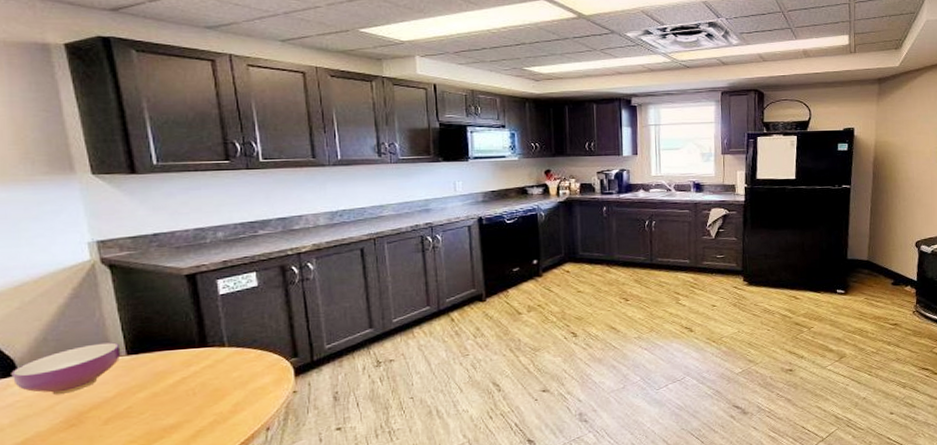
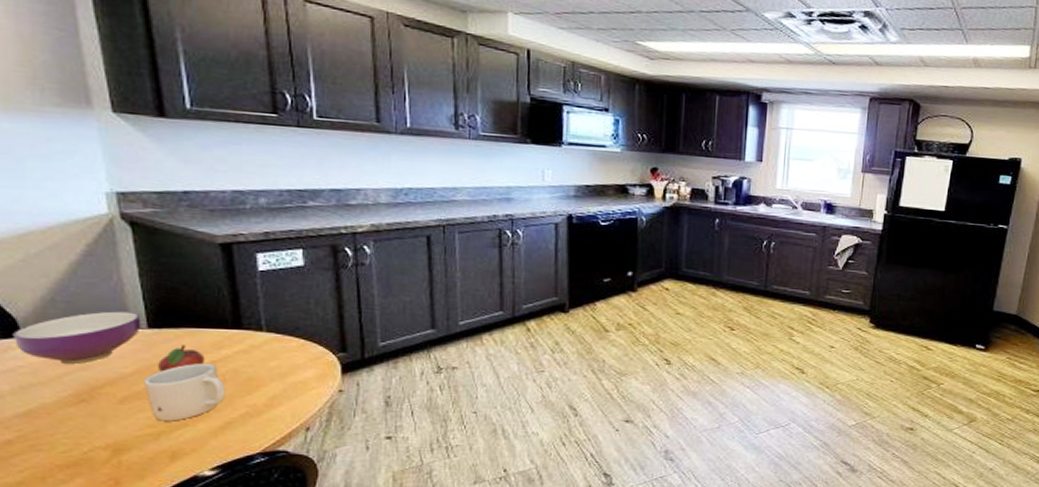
mug: none [125,379,195,436] -> present [144,362,225,422]
fruit: none [137,366,177,393] -> present [158,345,205,372]

